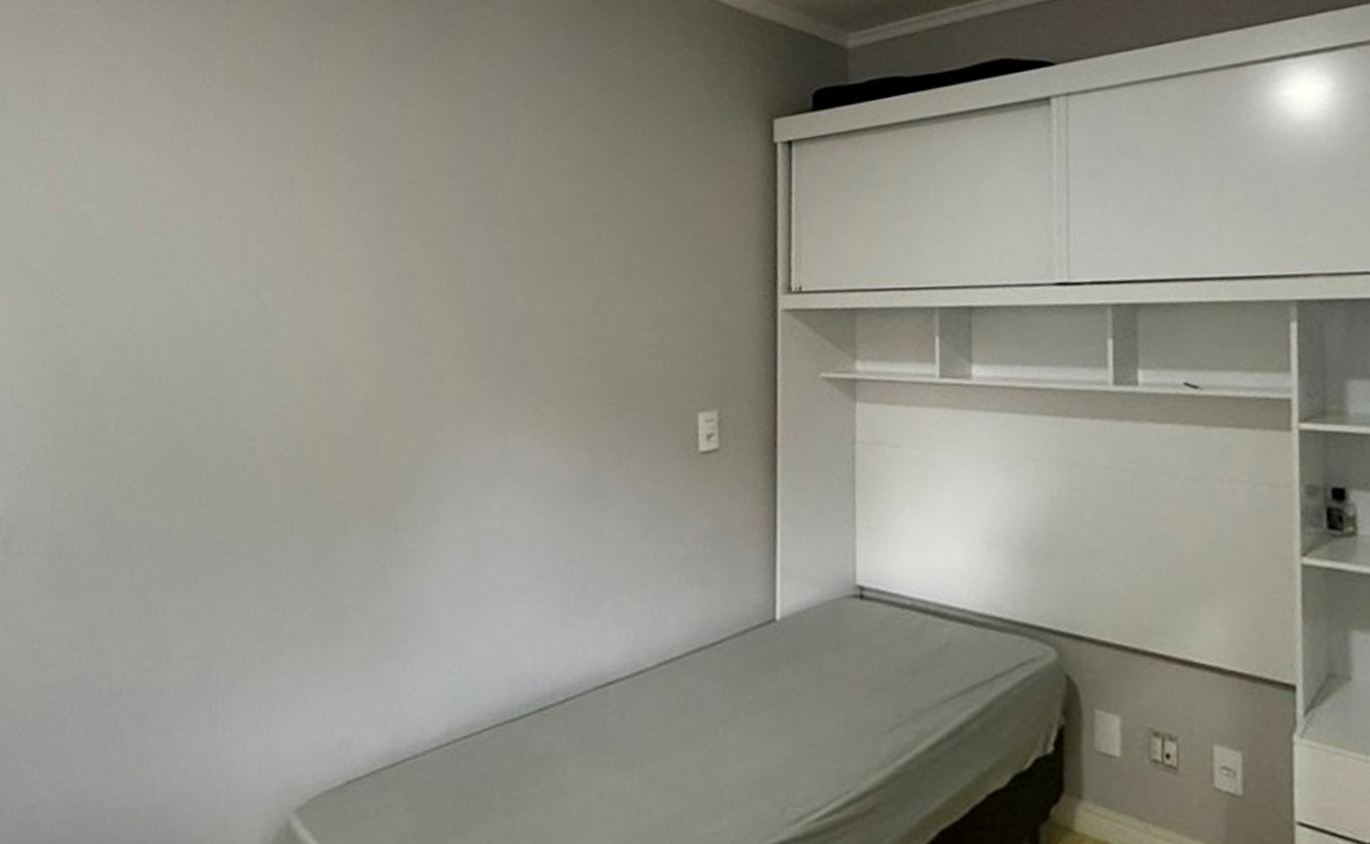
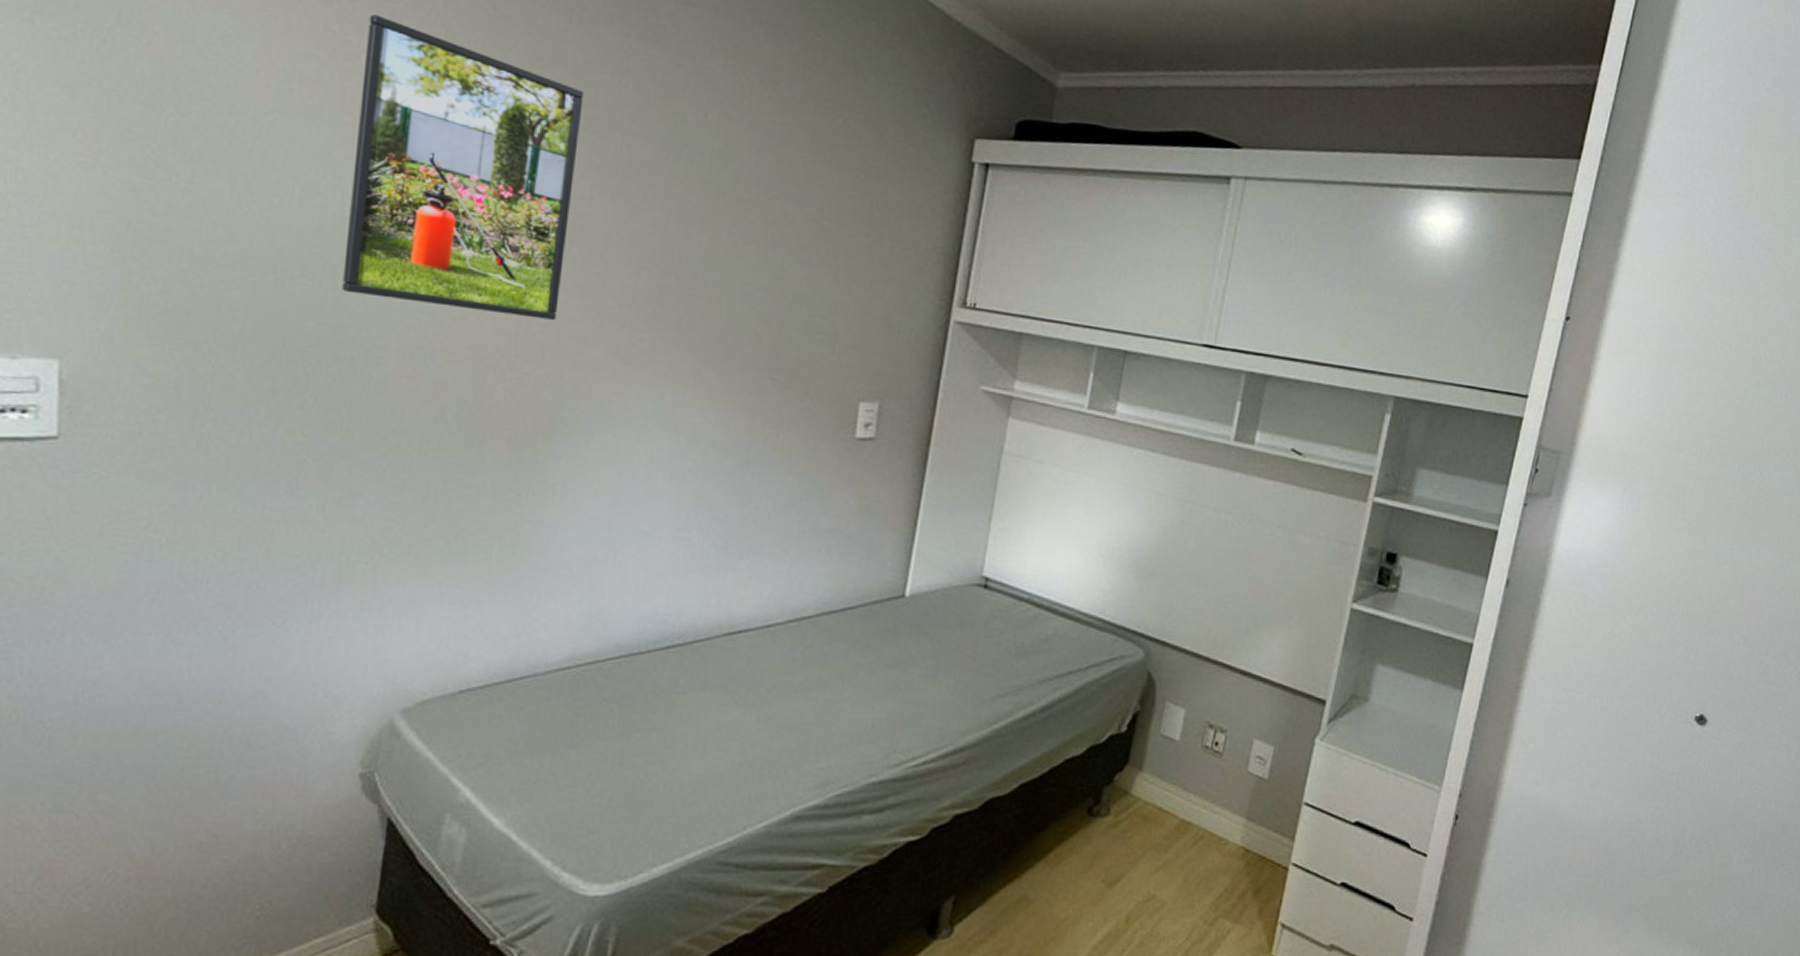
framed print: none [215,131,405,391] -> present [342,14,584,320]

